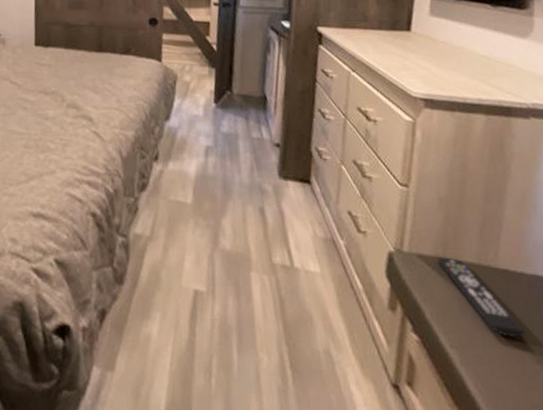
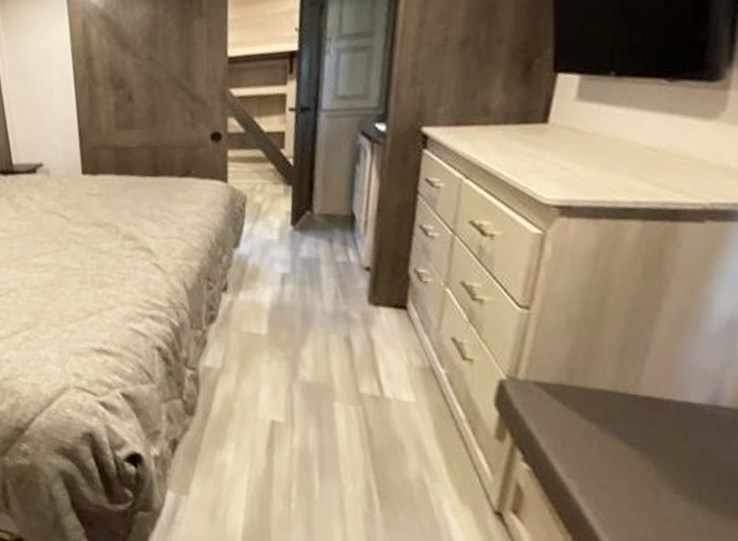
remote control: present [437,257,526,338] -> none [560,384,666,468]

